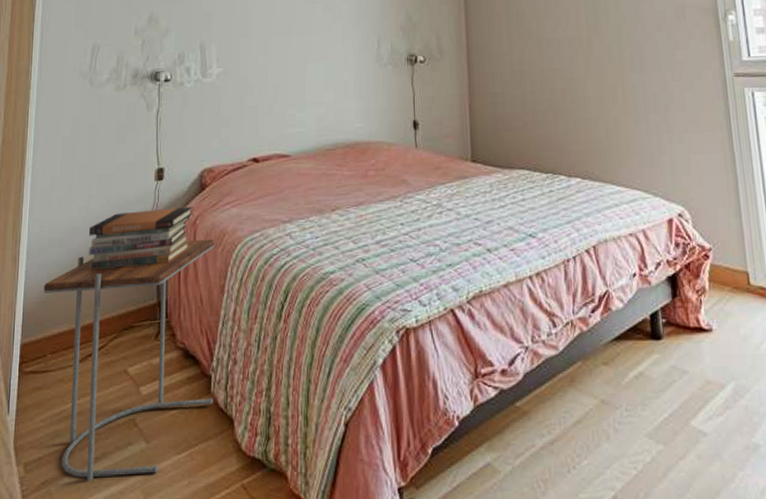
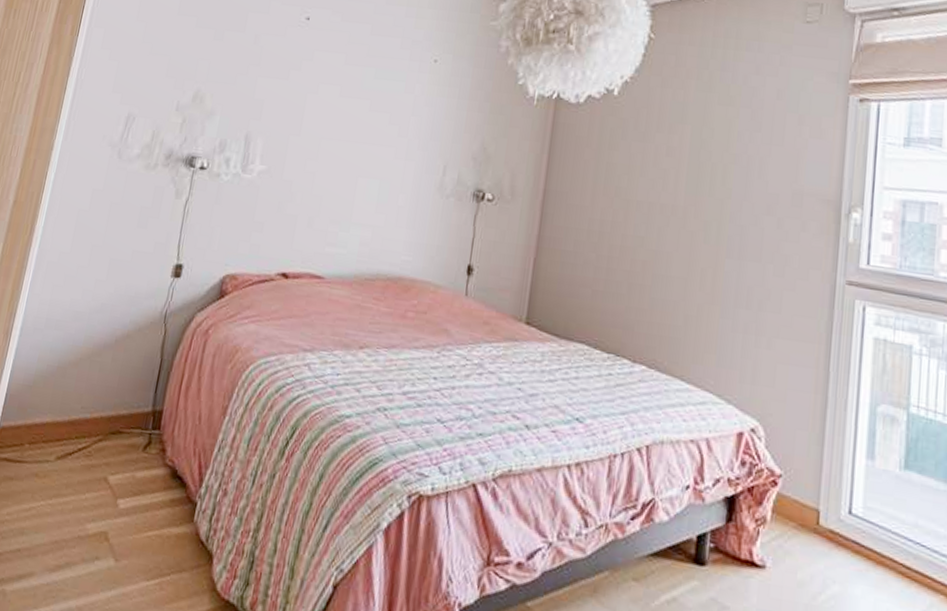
side table: present [43,239,215,483] -> none [21,344,225,595]
book stack: present [88,207,193,270] -> none [86,304,208,371]

